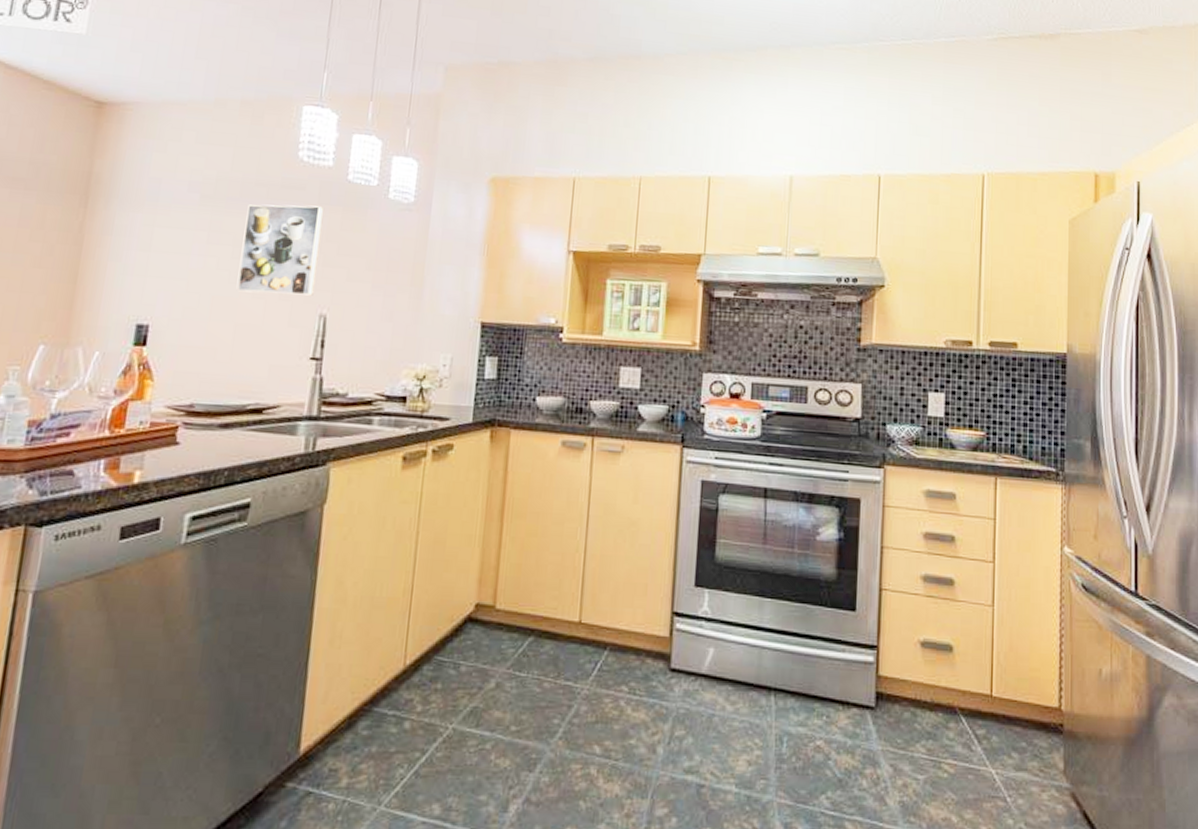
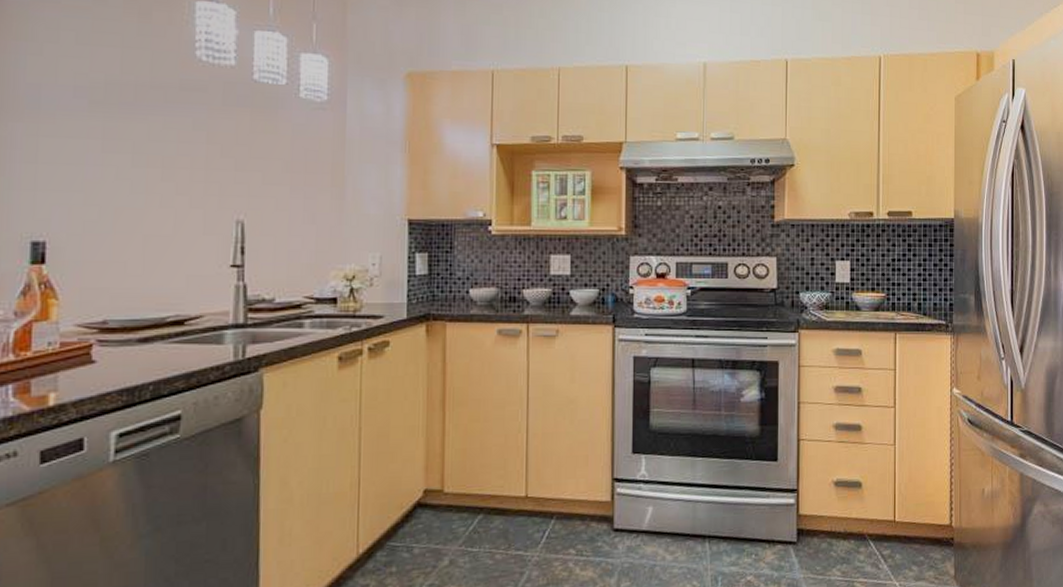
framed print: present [236,204,323,296] -> none [141,107,230,202]

